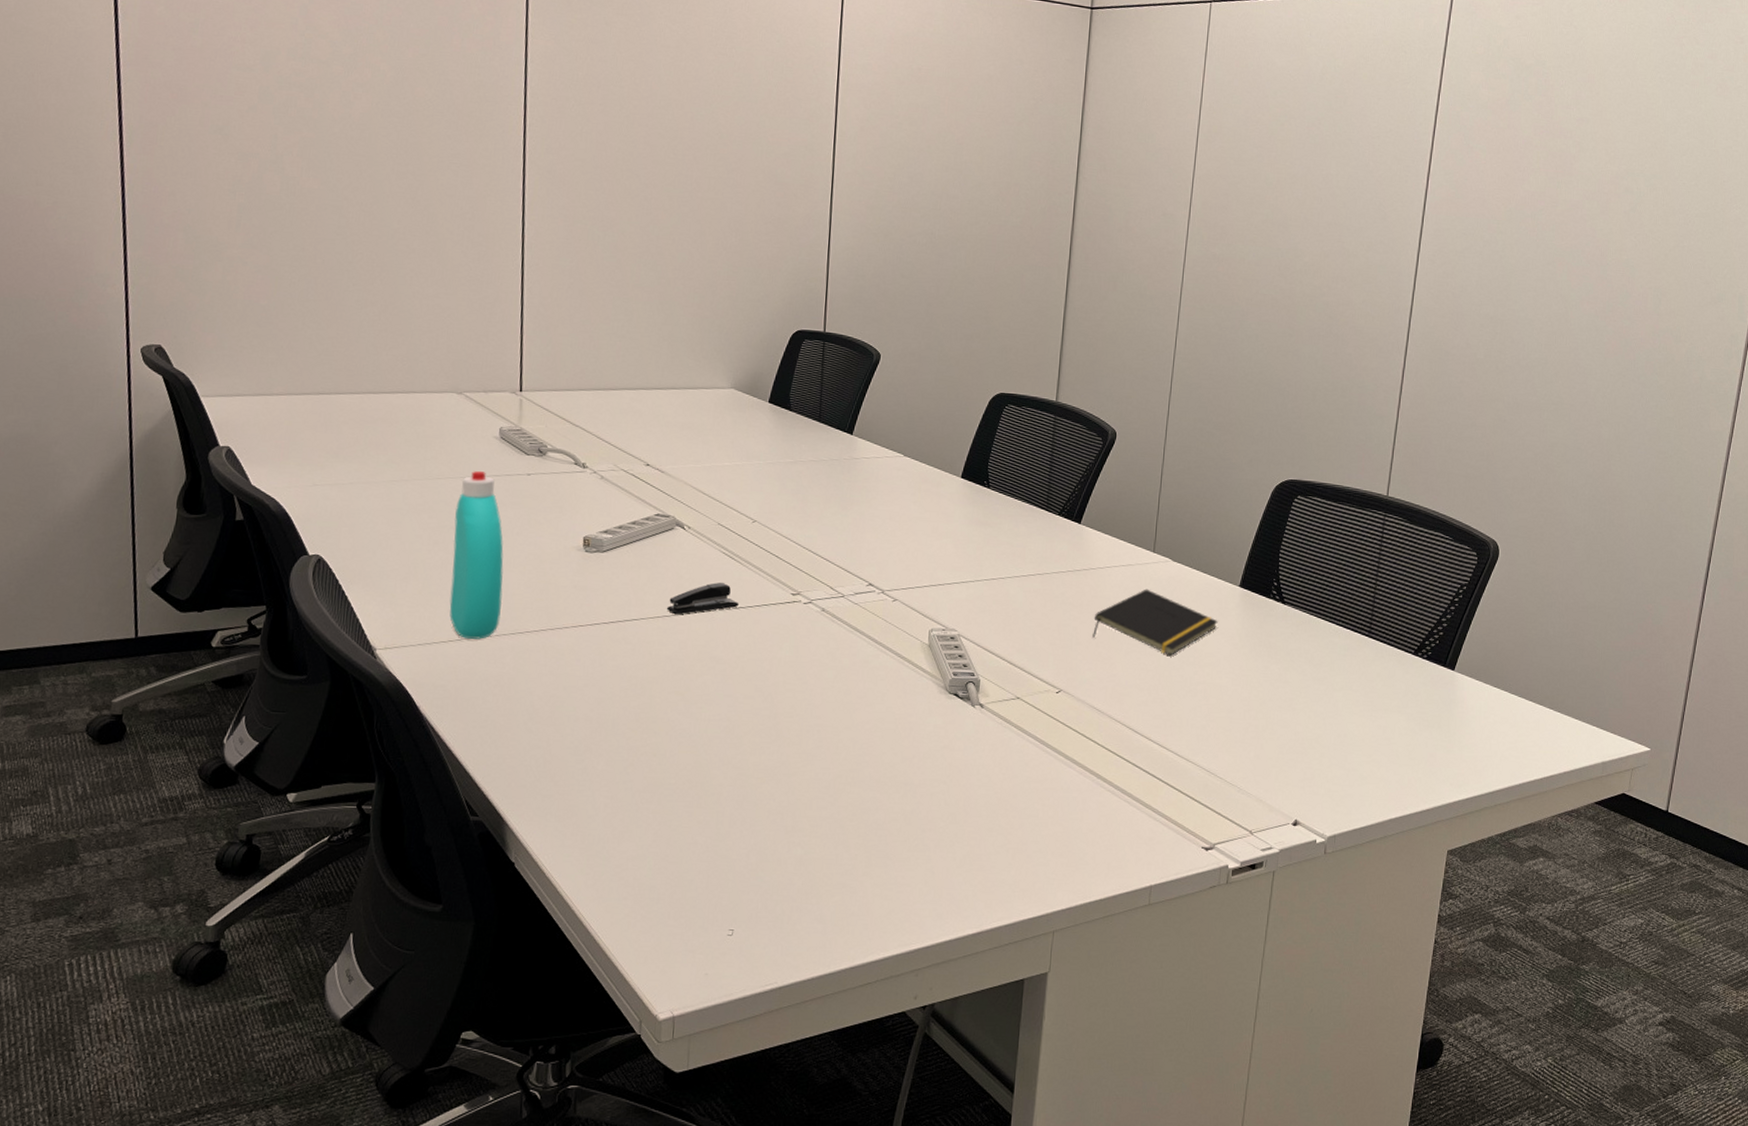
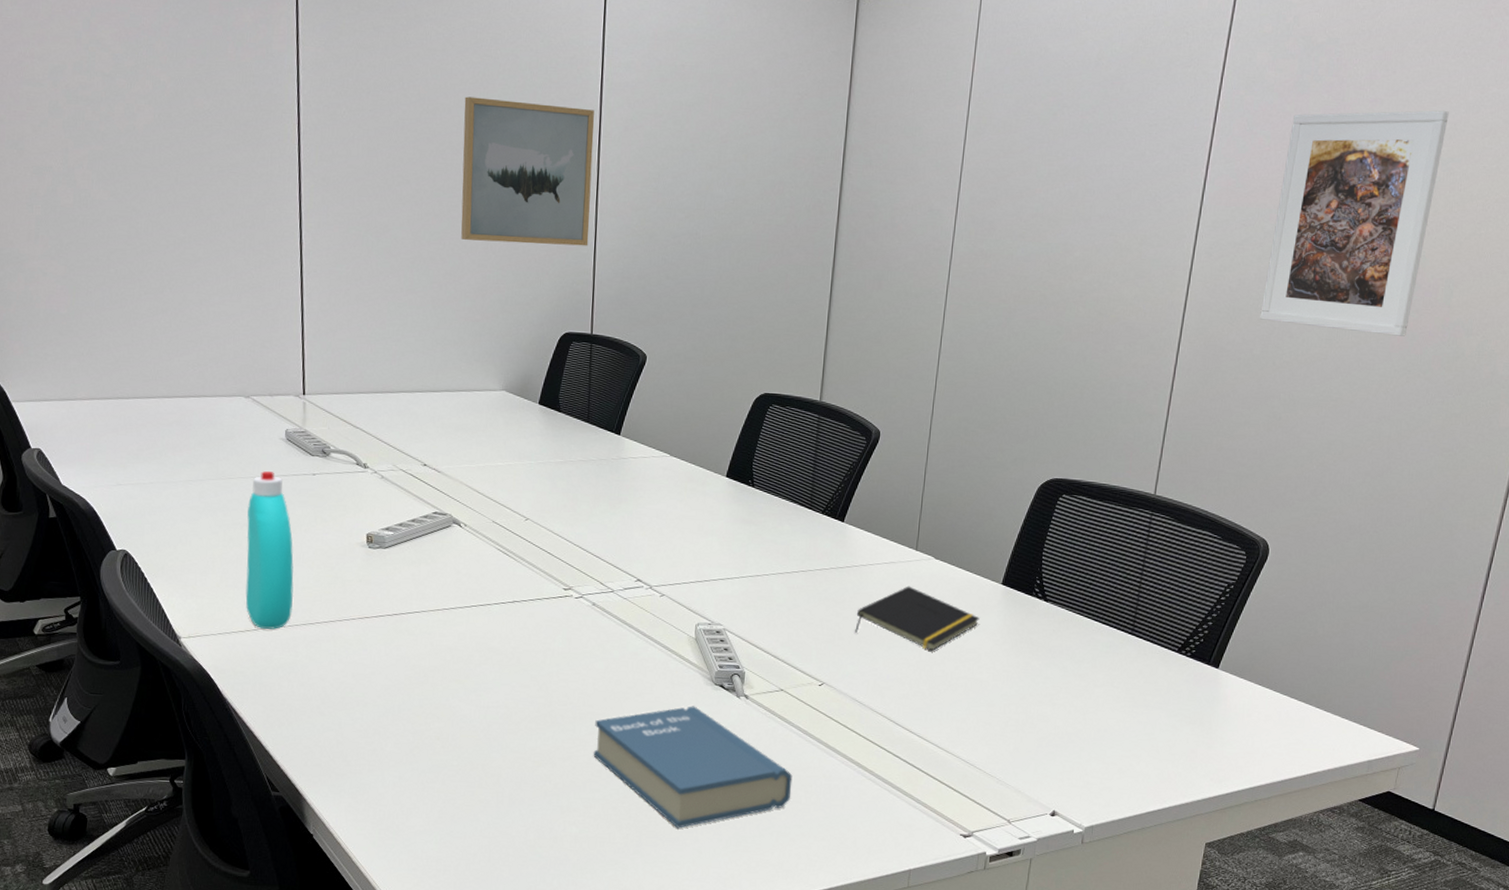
stapler: present [667,582,739,615] -> none [446,577,513,608]
wall art: none [691,93,830,244] -> present [461,96,594,246]
book: none [820,716,1029,847] -> present [593,706,793,828]
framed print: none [1482,130,1649,343] -> present [1260,110,1449,336]

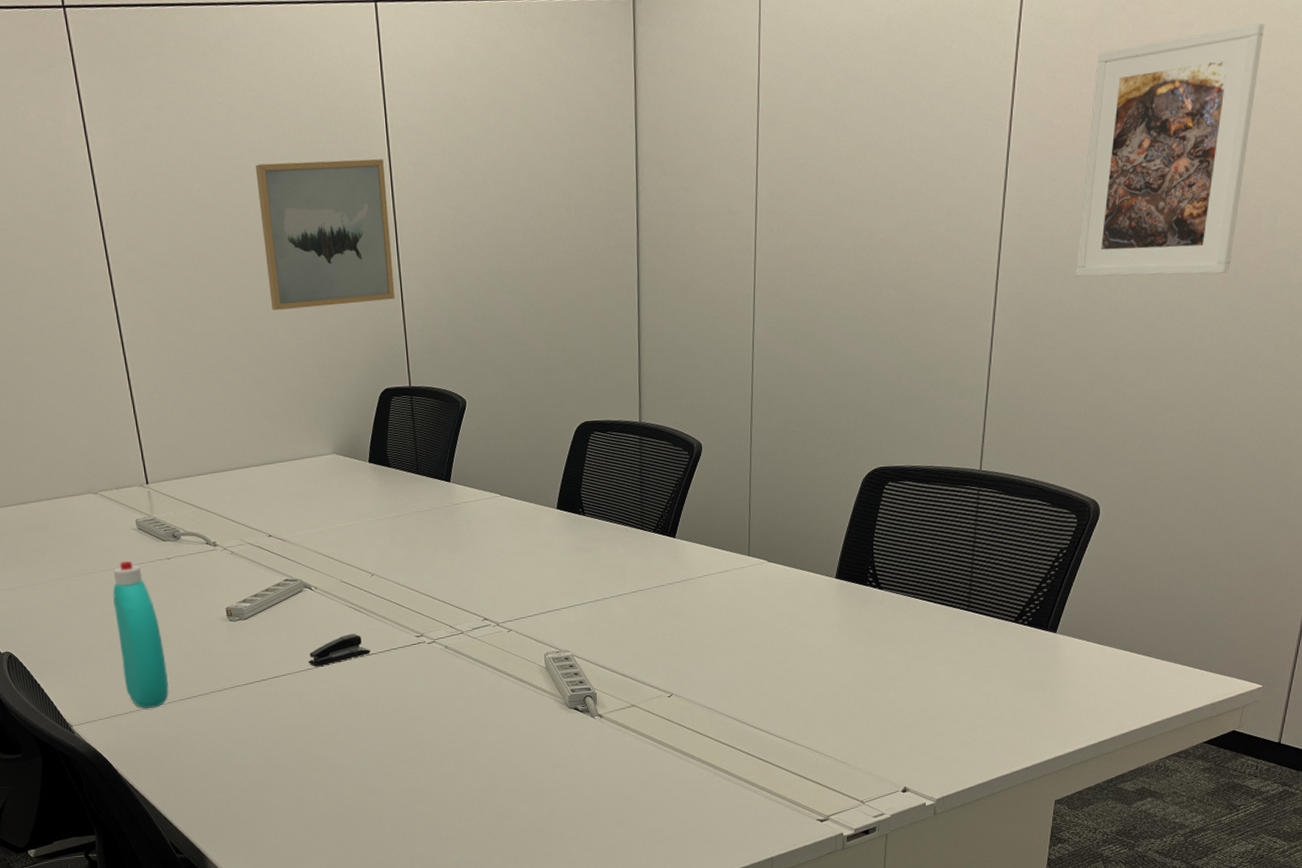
stapler: none [446,577,513,608] -> present [309,634,370,667]
book: present [593,706,793,828] -> none [461,730,653,845]
notepad: present [855,586,980,651] -> none [697,591,817,651]

